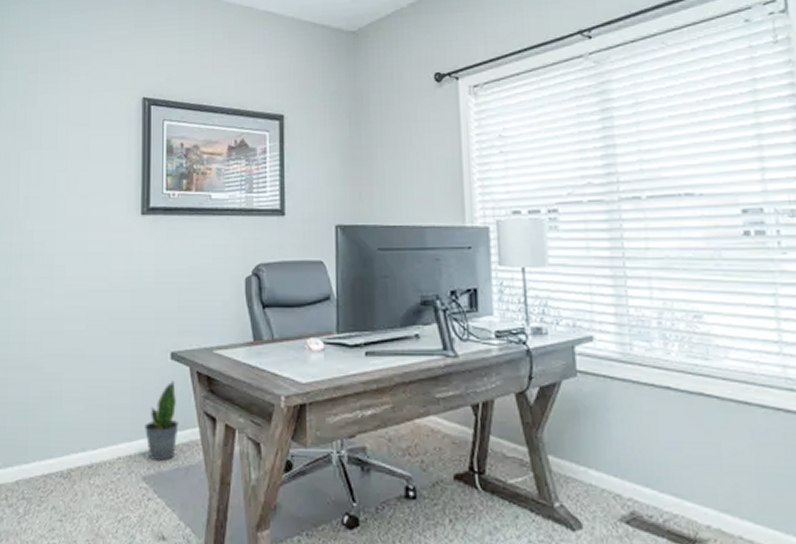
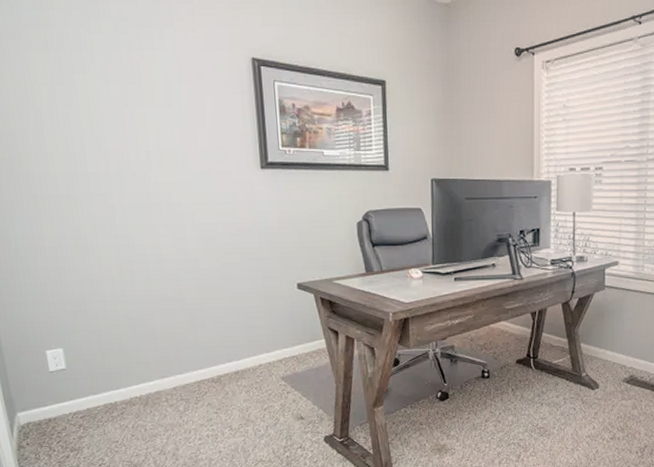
potted plant: present [145,381,179,462] -> none [280,305,308,366]

